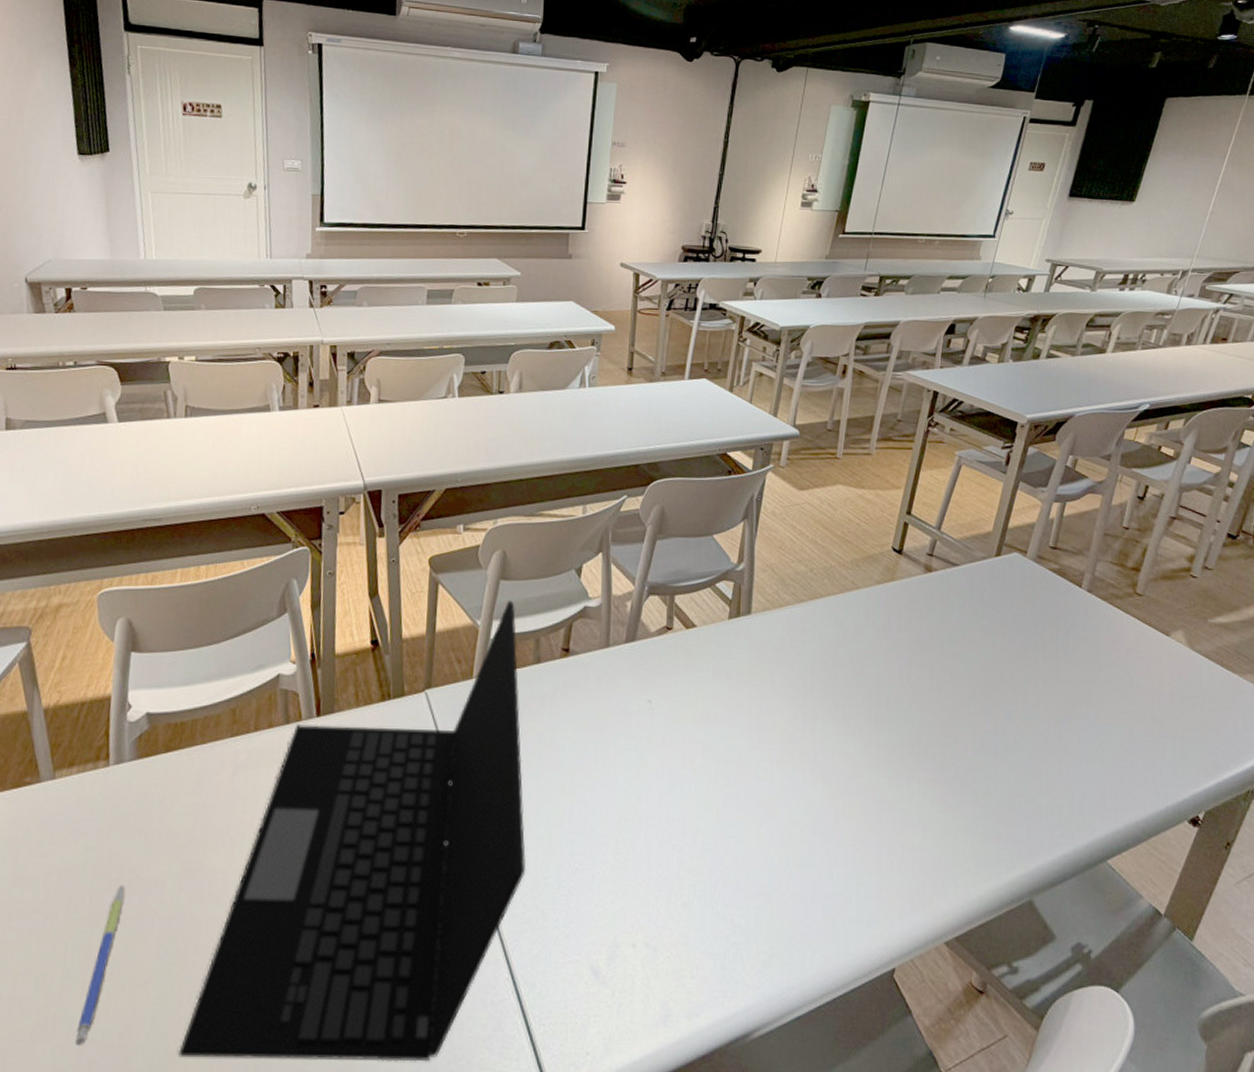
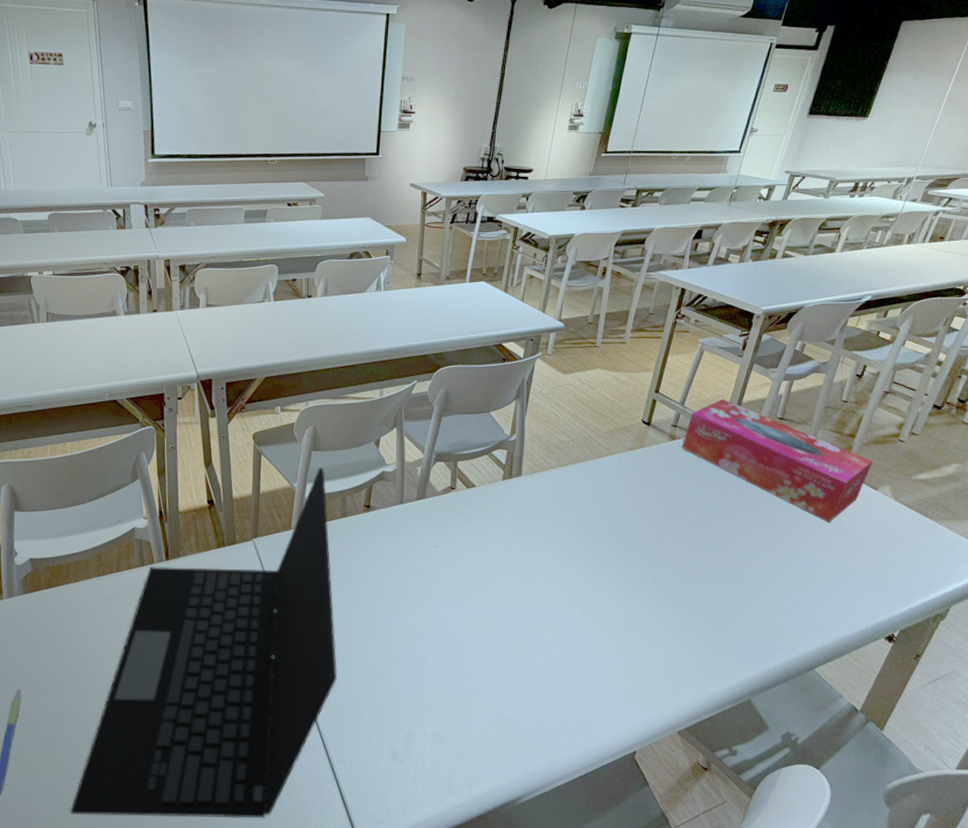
tissue box: none [939,522,1162,675] -> present [681,398,873,522]

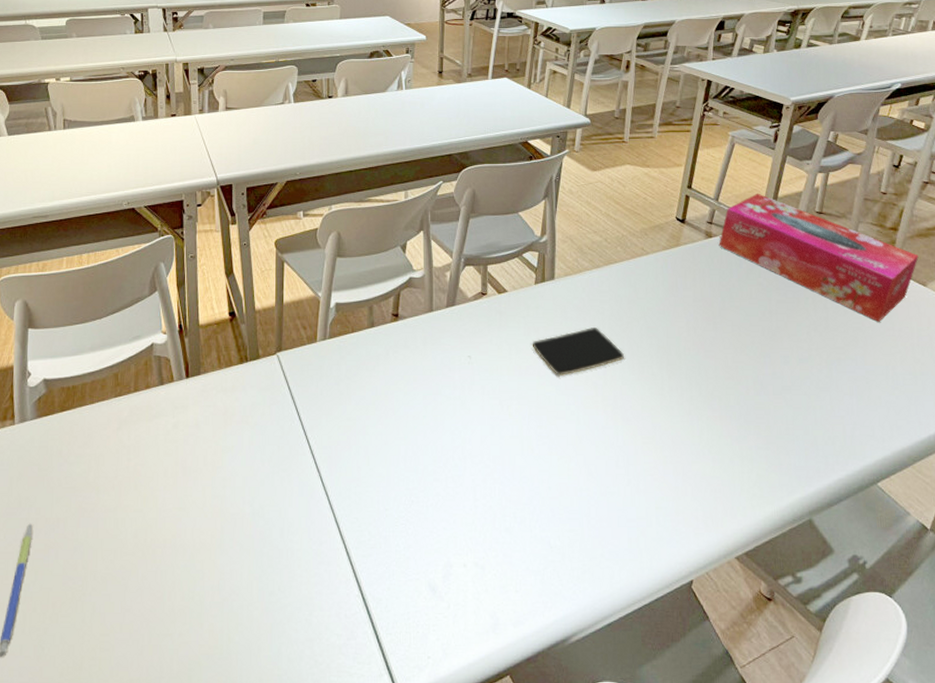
laptop: present [70,467,337,819] -> none [84,274,368,667]
smartphone: none [497,522,585,565] -> present [532,328,625,376]

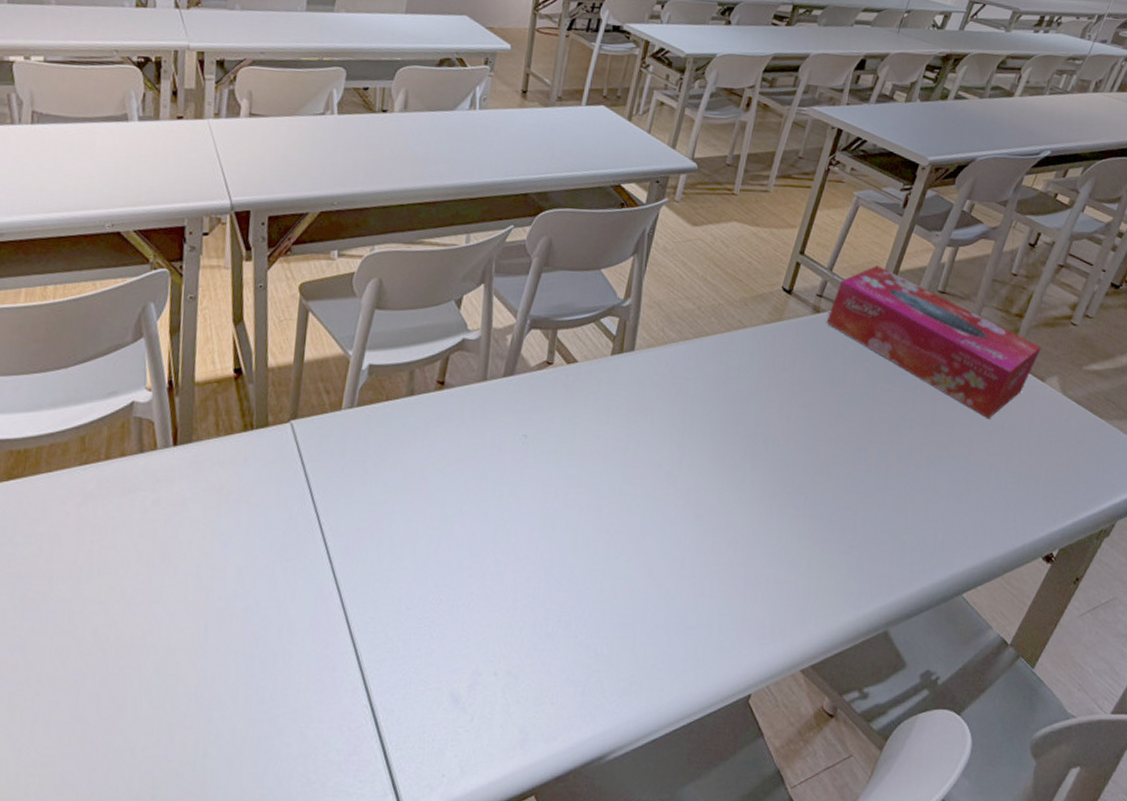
smartphone: present [532,328,625,376] -> none [600,409,705,463]

